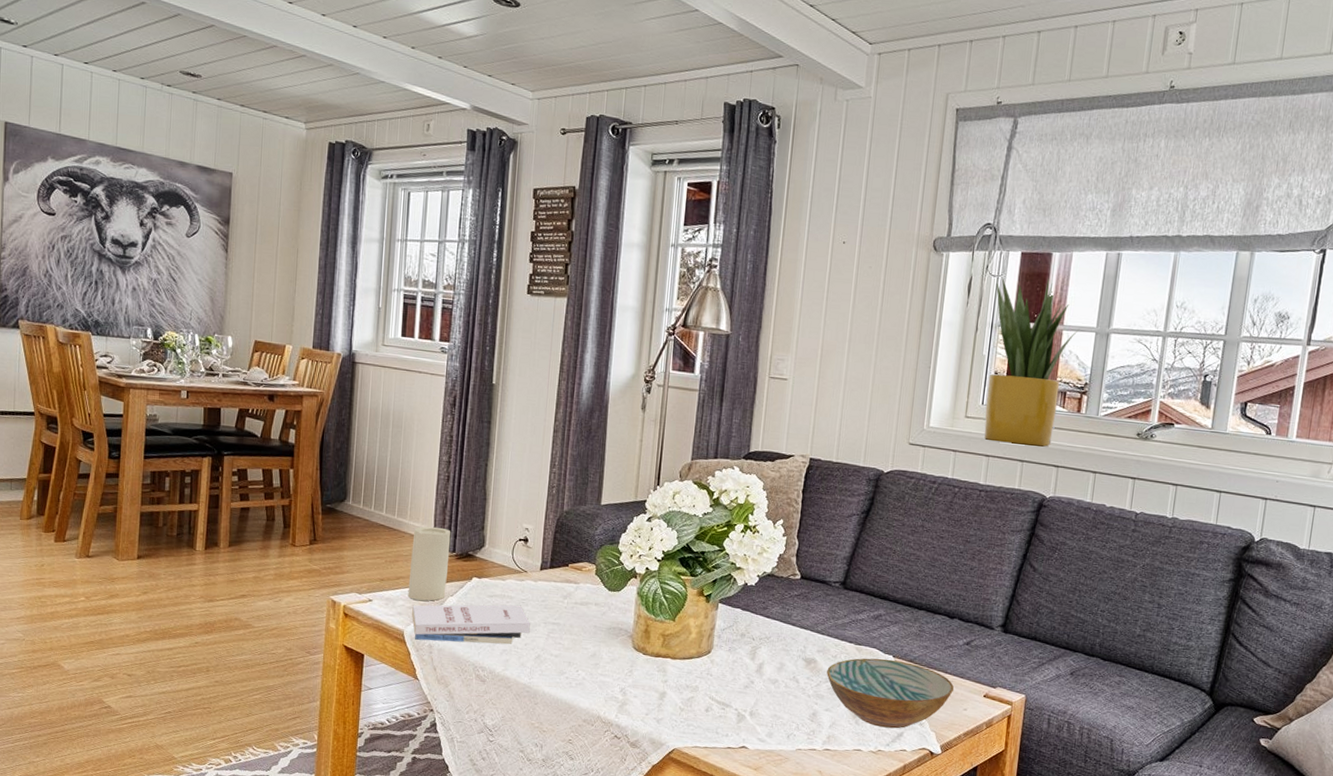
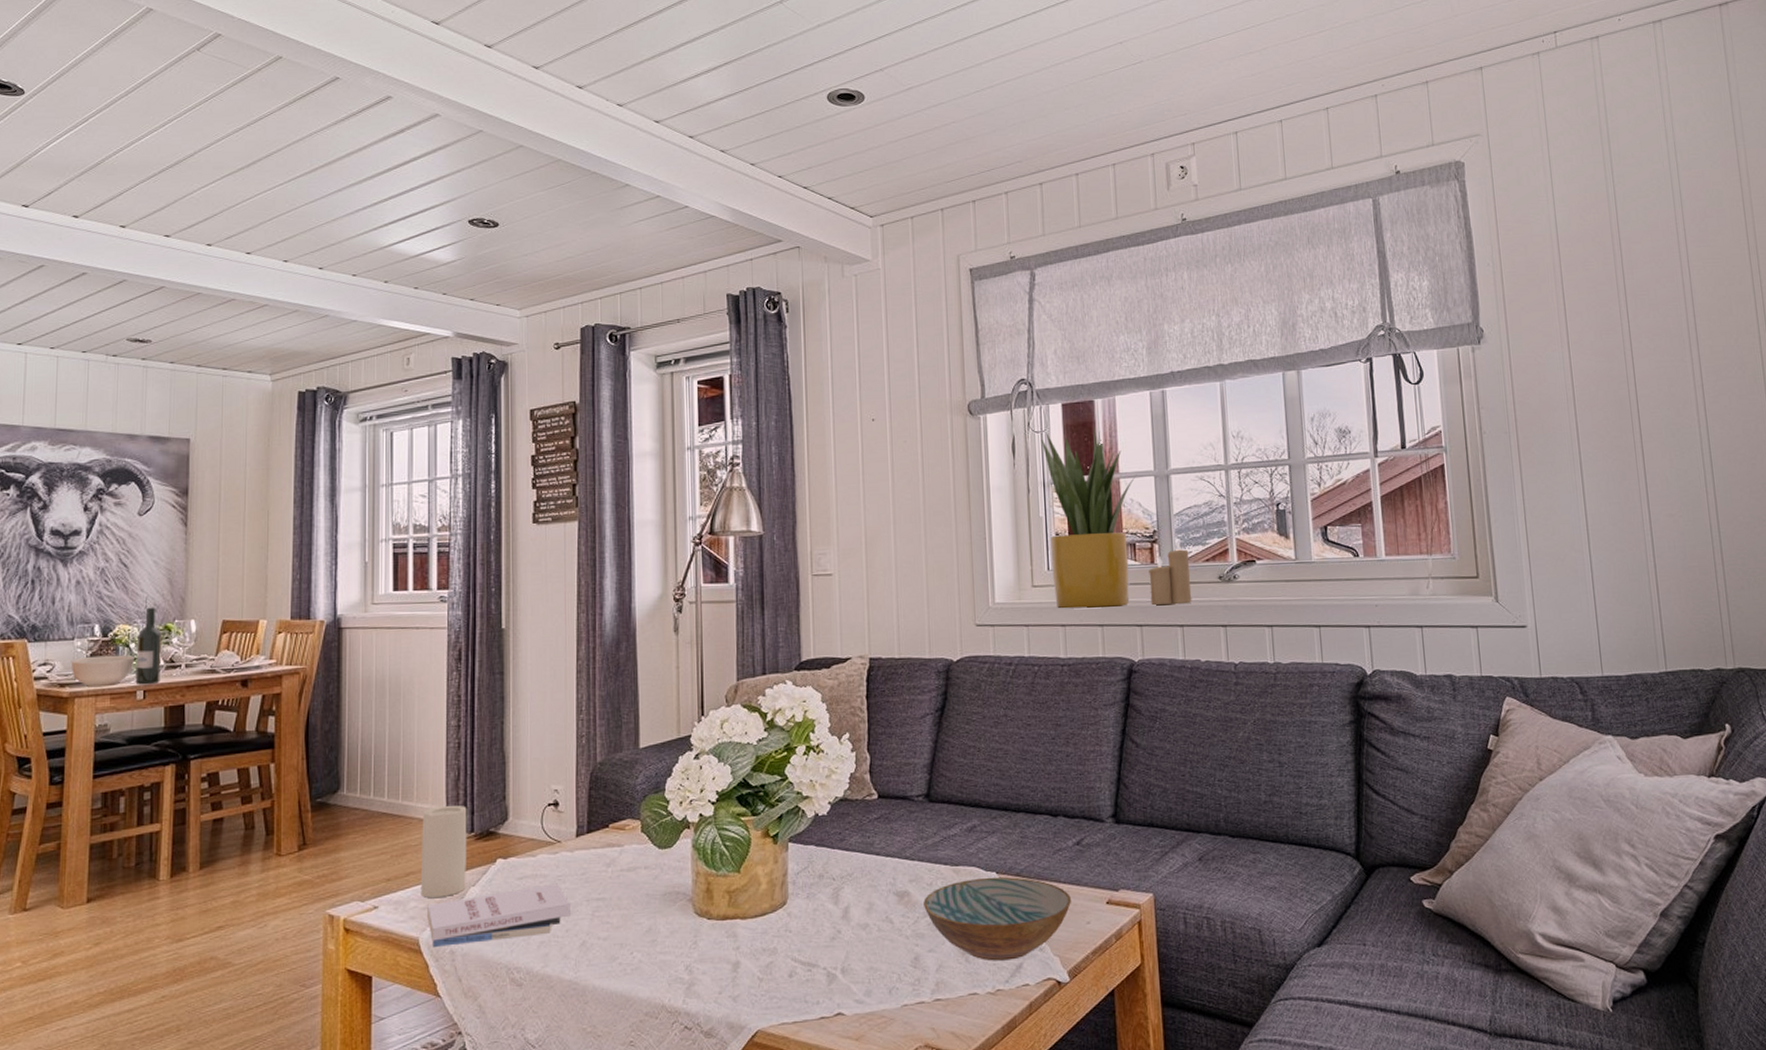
bowl: none [127,355,180,384] -> present [71,655,135,688]
wine bottle: none [180,319,204,387] -> present [135,607,163,685]
candle: none [1070,397,1114,454] -> present [1149,543,1191,606]

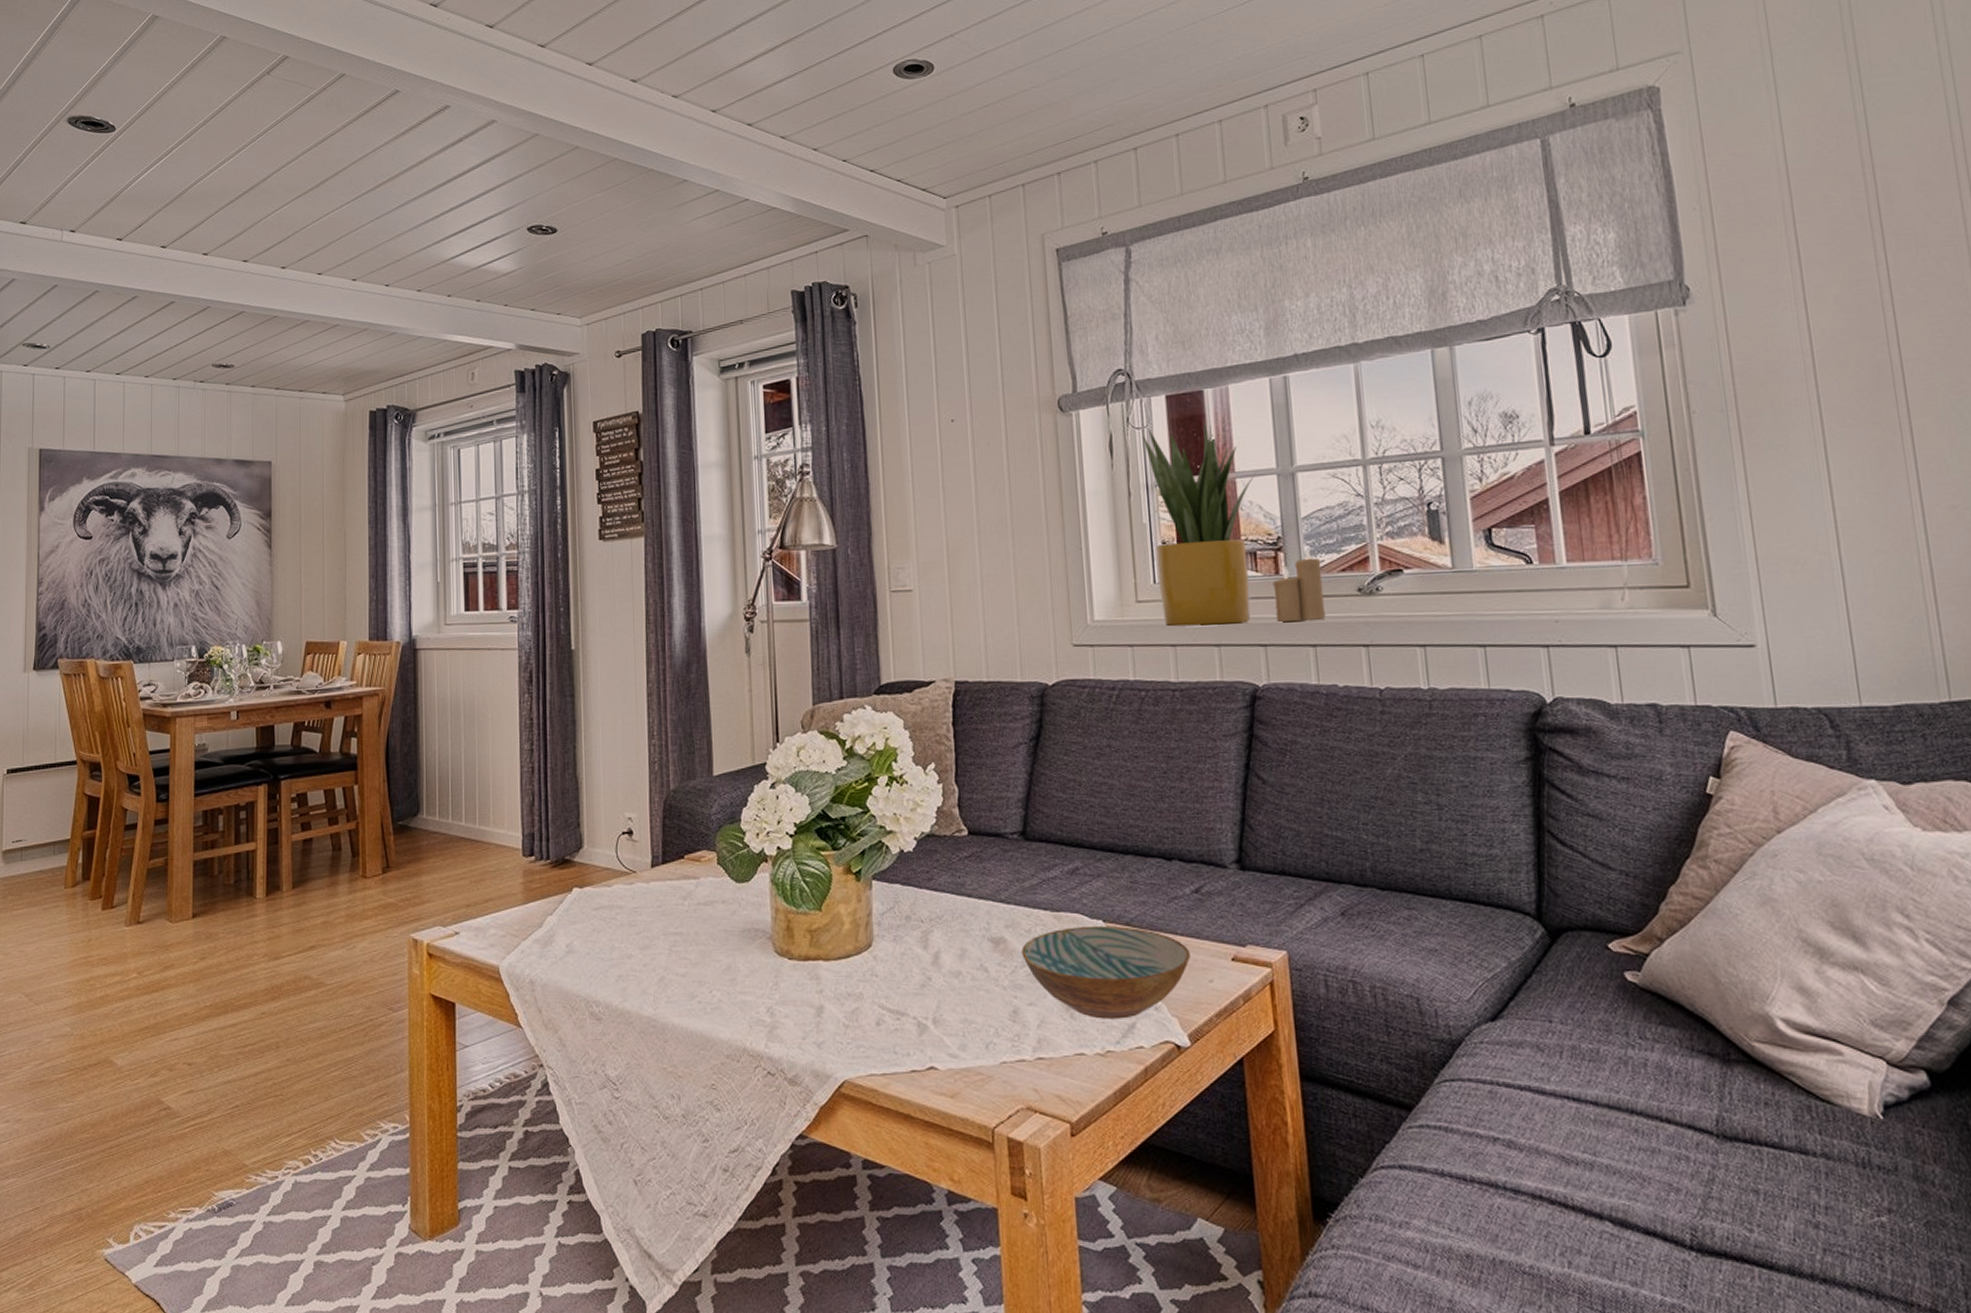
bowl: present [71,655,135,688] -> none [171,675,228,708]
wine bottle: present [135,607,163,685] -> none [229,628,252,706]
candle: present [420,805,467,899] -> none [498,831,544,926]
books: present [427,883,570,947] -> none [506,915,648,976]

